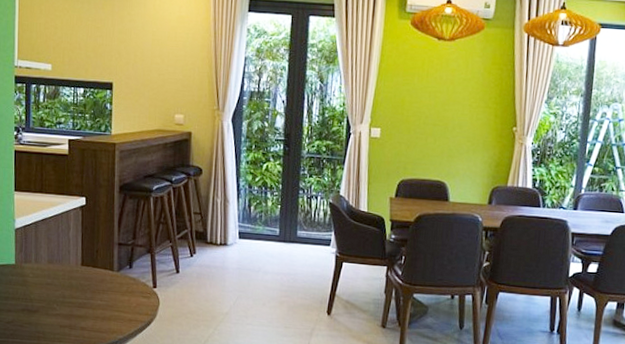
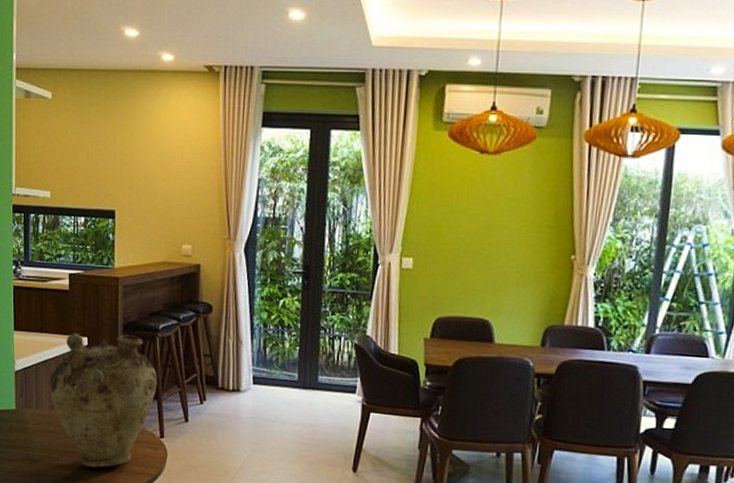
vase: none [48,193,151,316] -> present [49,332,158,468]

